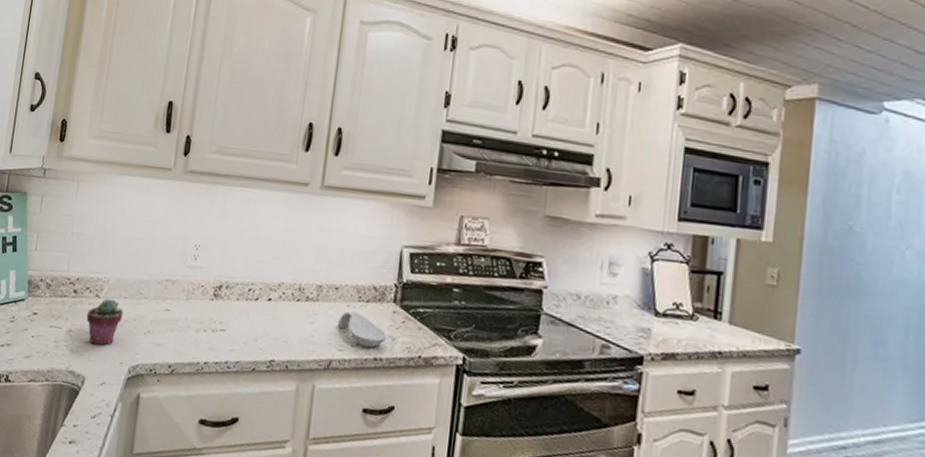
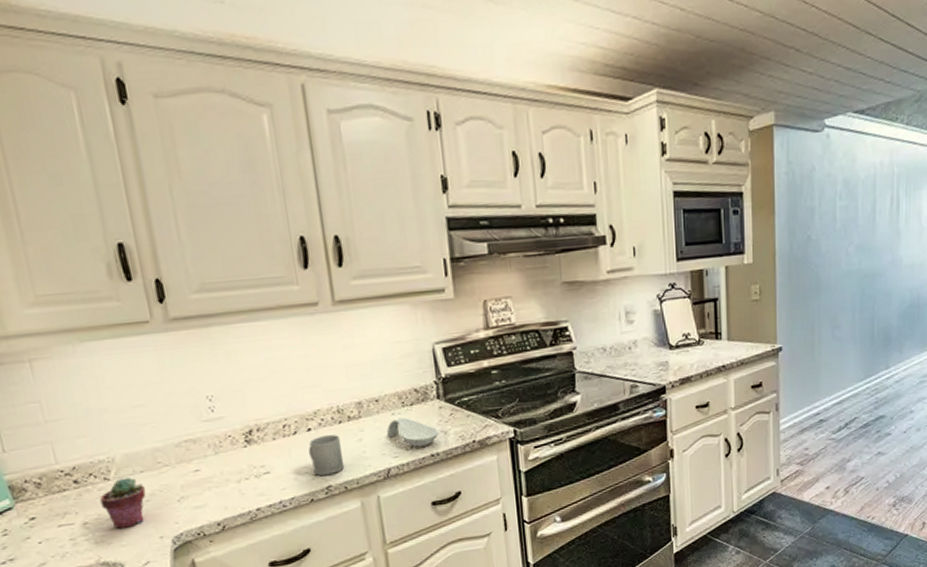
mug: none [262,308,294,350] -> present [308,435,345,476]

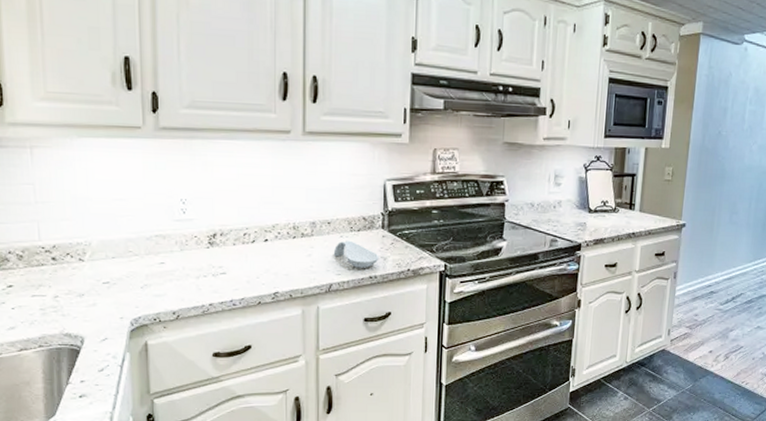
potted succulent: present [99,477,146,530] -> none [72,261,114,306]
mug: present [308,435,345,476] -> none [263,248,293,283]

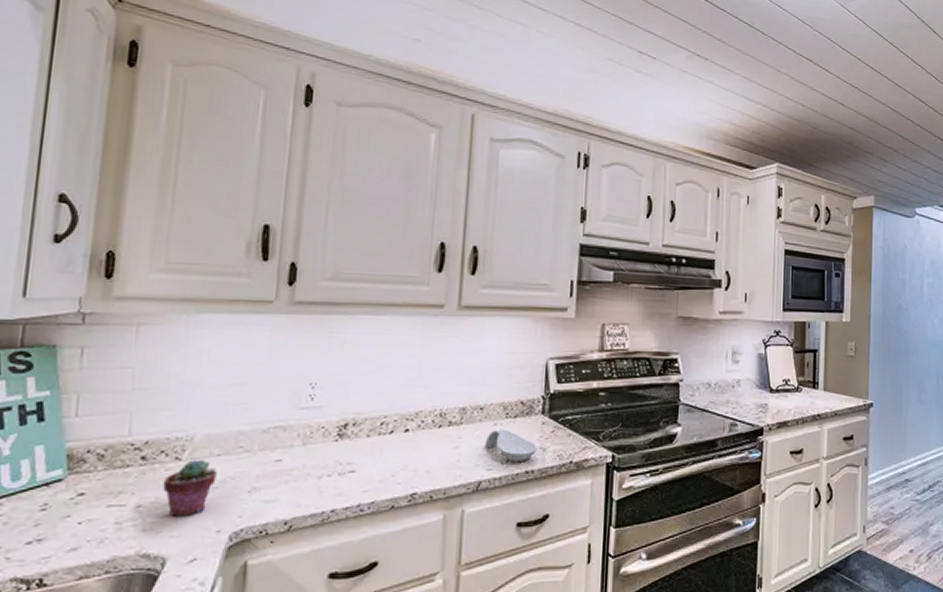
potted succulent: none [72,261,114,306] -> present [163,460,217,518]

